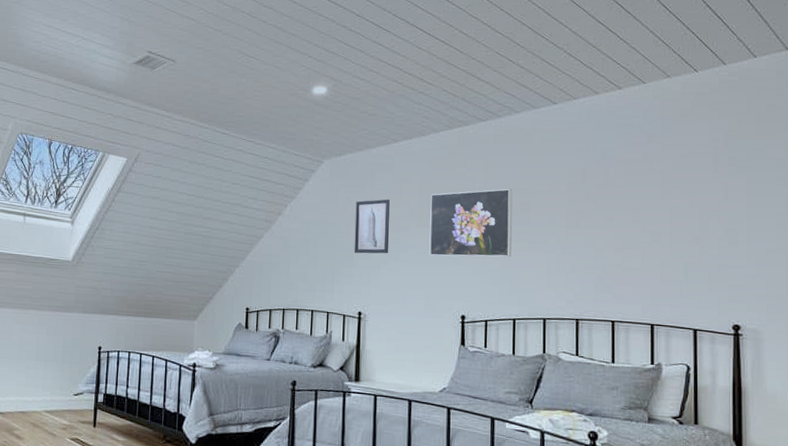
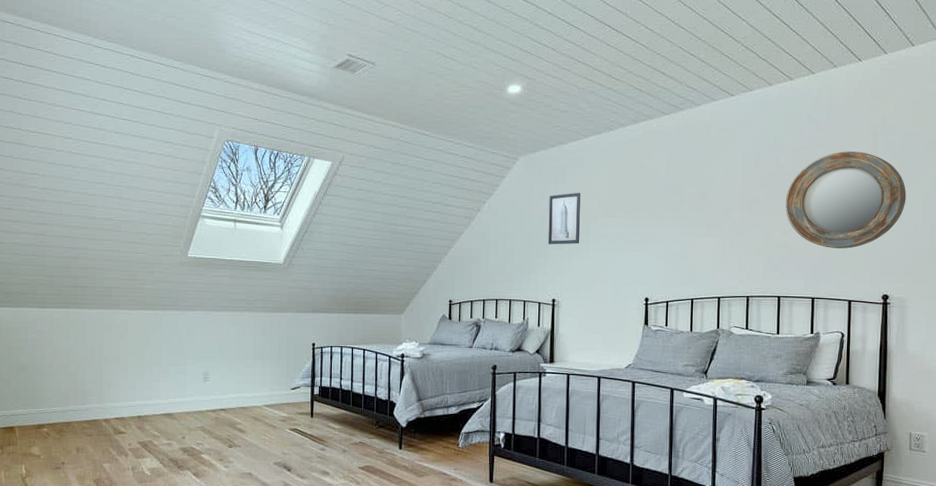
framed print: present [429,189,513,257] -> none [616,179,693,244]
home mirror: none [617,166,756,272] -> present [785,151,907,249]

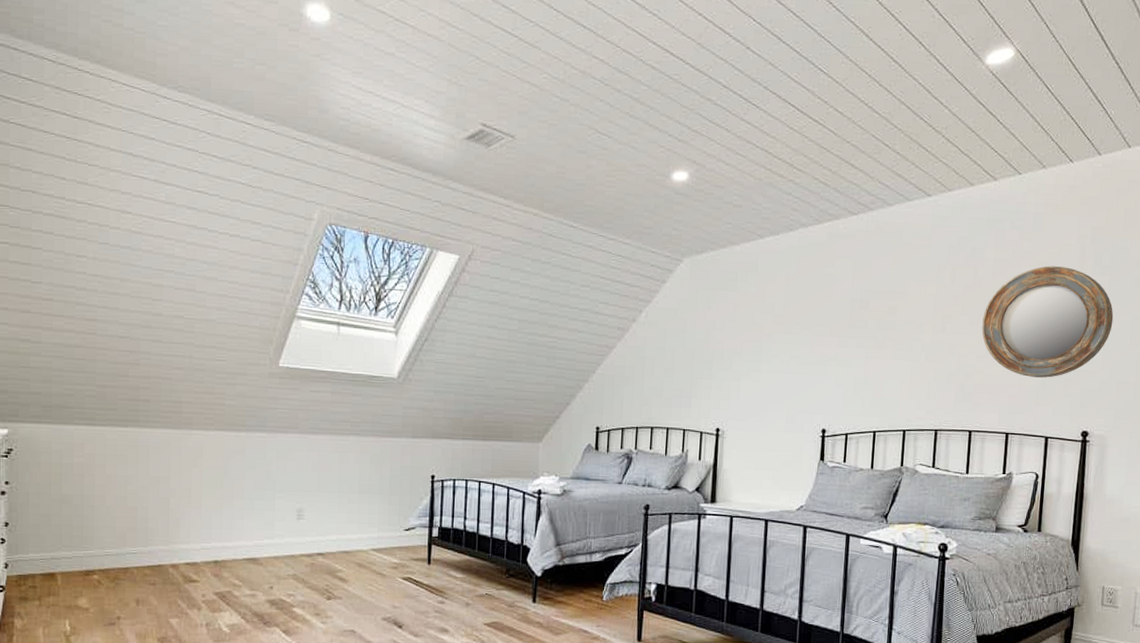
wall art: present [548,192,581,245] -> none [713,302,753,365]

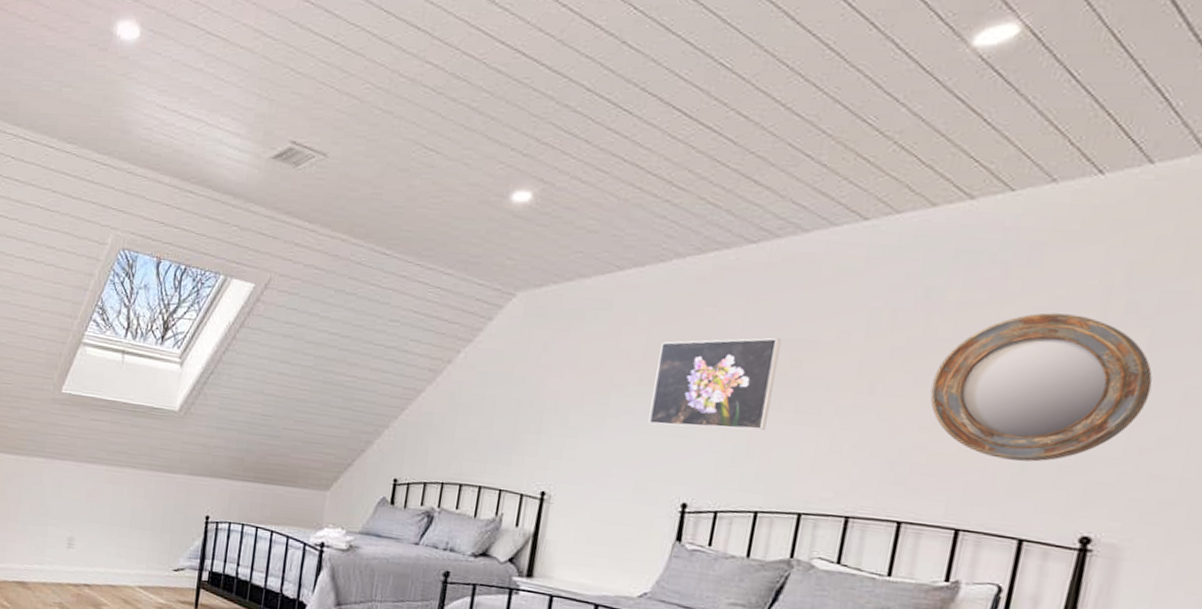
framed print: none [792,291,881,366] -> present [648,338,782,431]

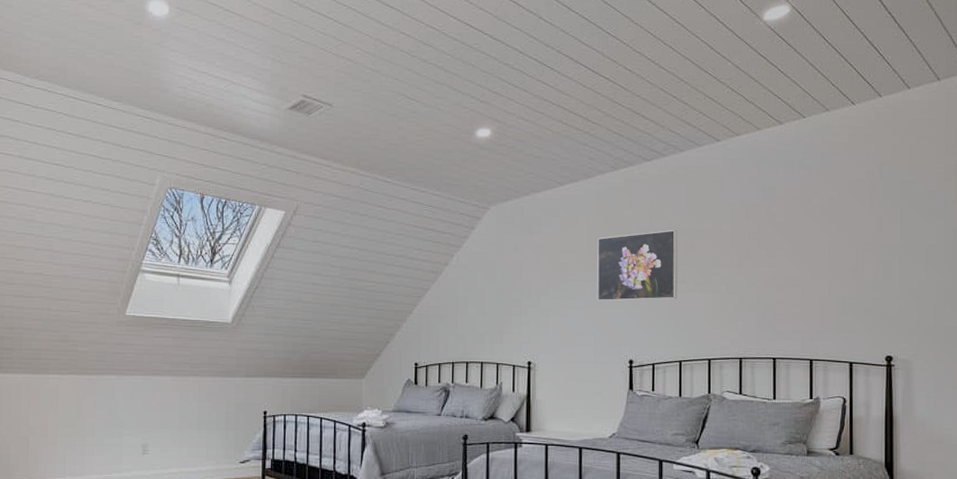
home mirror: present [930,313,1153,462] -> none [778,200,908,306]

